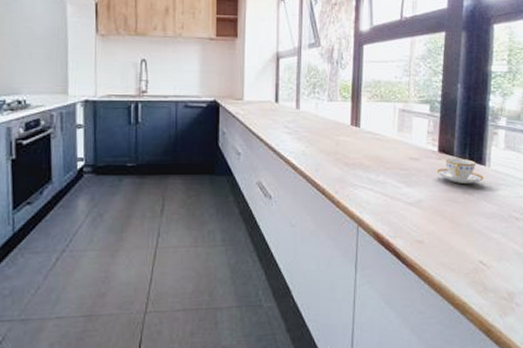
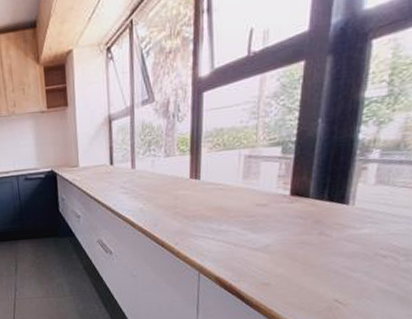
teacup: present [436,158,485,185] -> none [287,199,346,226]

